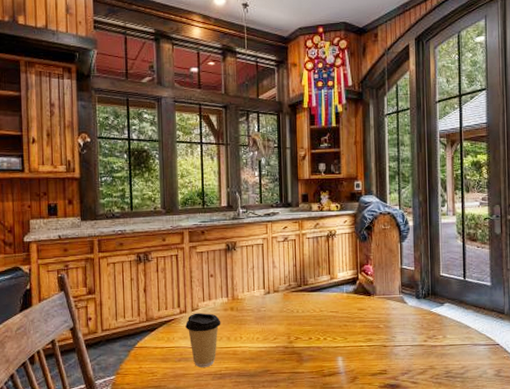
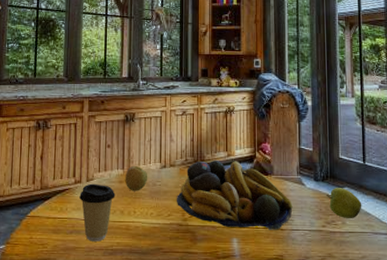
apple: none [230,293,253,318] -> present [125,165,148,191]
fruit bowl: none [281,283,395,347] -> present [176,161,293,230]
apple: none [428,304,462,332] -> present [327,188,362,218]

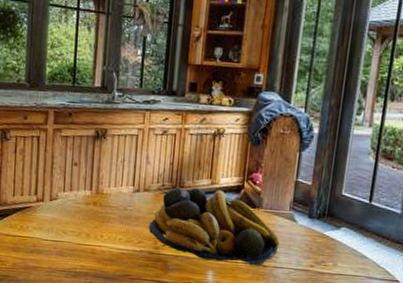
coffee cup: present [79,183,115,242] -> none [41,203,81,263]
apple: present [125,165,148,191] -> none [92,187,119,215]
apple: present [327,188,362,218] -> none [320,227,360,261]

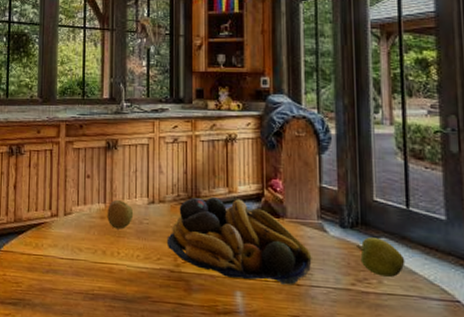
apple: none [92,187,119,215] -> present [107,199,134,230]
apple: none [320,227,360,261] -> present [357,237,405,277]

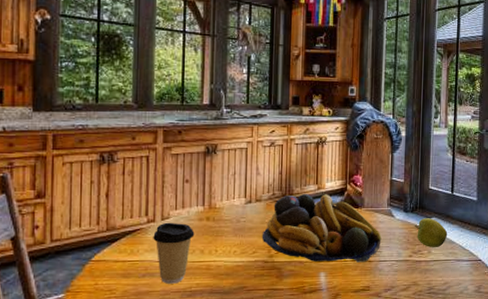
coffee cup: none [56,218,96,284] -> present [153,222,195,284]
apple: present [107,199,134,230] -> none [206,201,232,229]

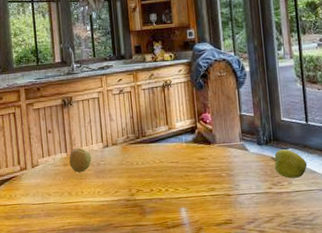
coffee cup: present [153,222,195,284] -> none [26,169,62,224]
apple: none [206,201,232,229] -> present [69,147,92,173]
fruit bowl: present [262,194,382,263] -> none [121,133,238,198]

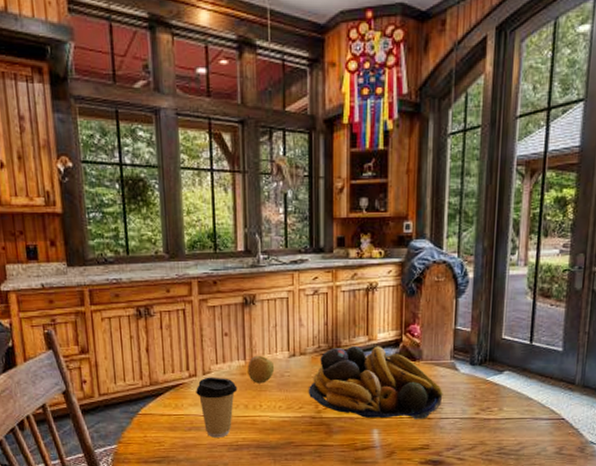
coffee cup: none [26,169,62,224] -> present [196,377,238,438]
fruit bowl: none [121,133,238,198] -> present [308,346,443,420]
apple: present [271,149,308,179] -> none [483,372,524,404]

